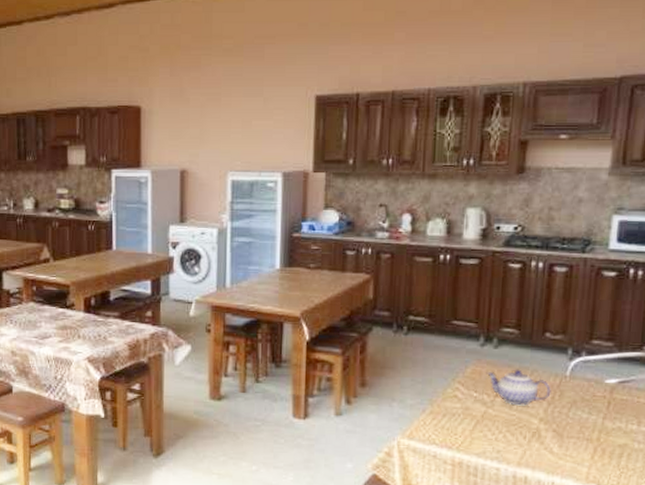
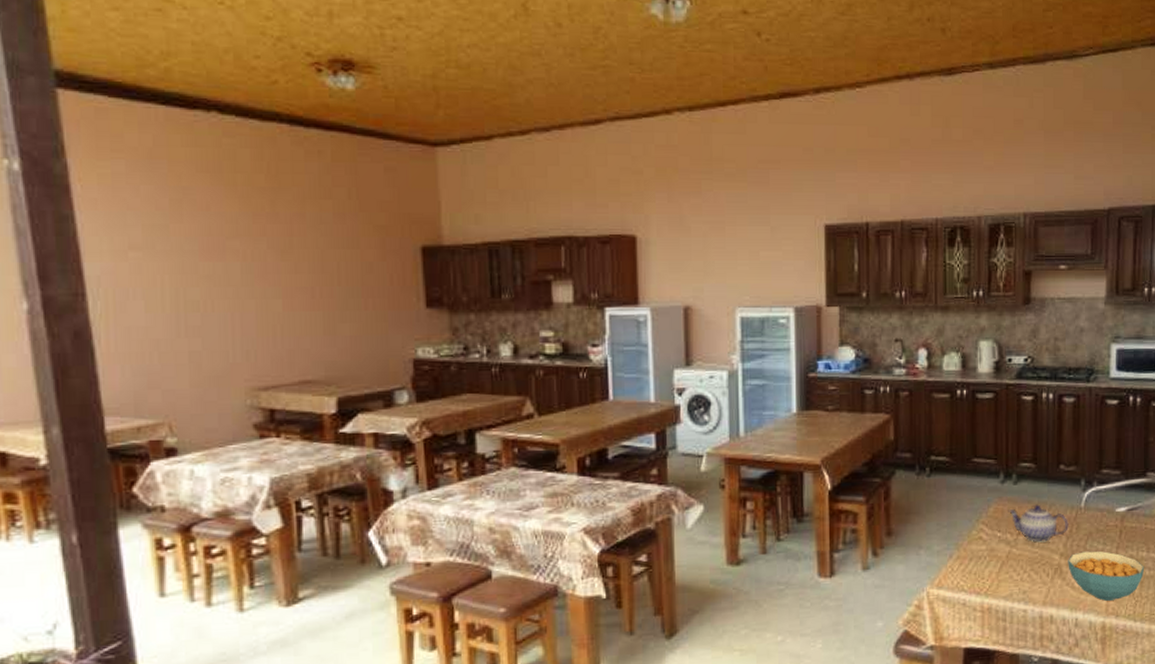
cereal bowl: none [547,419,634,469] -> present [1068,551,1145,601]

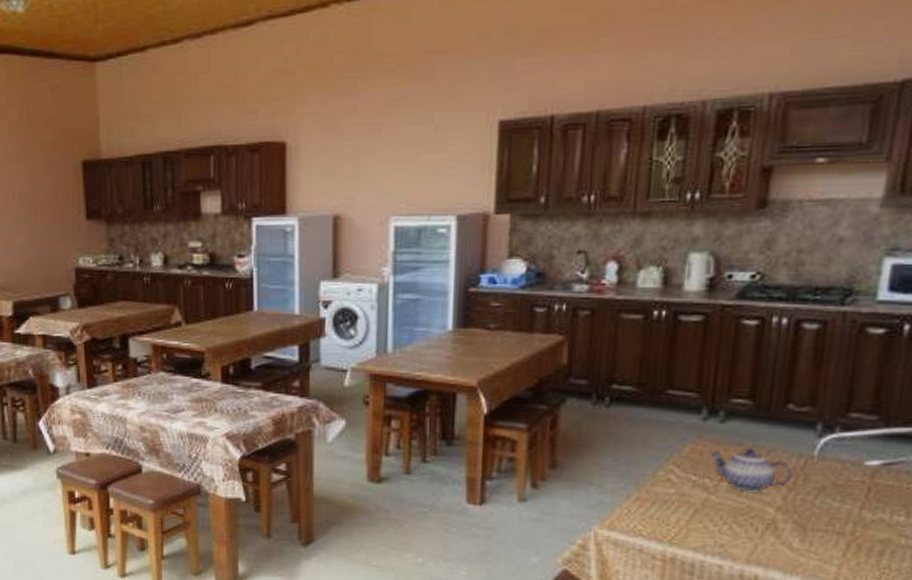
cereal bowl: present [1068,551,1145,601] -> none [786,508,900,569]

